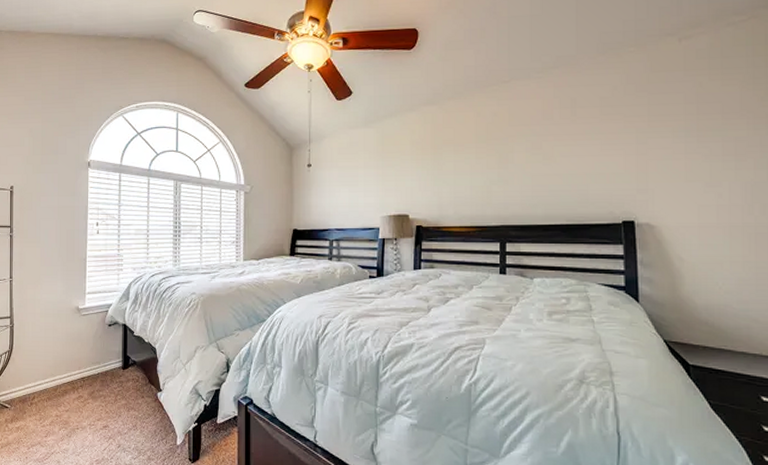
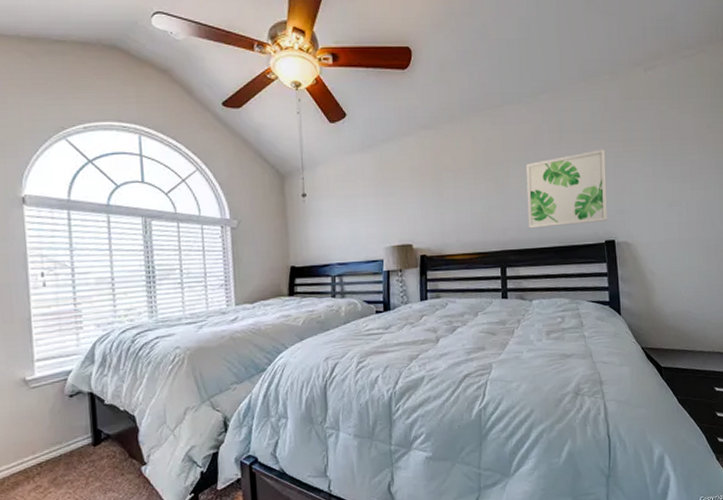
wall art: none [532,124,627,205] -> present [525,149,608,229]

